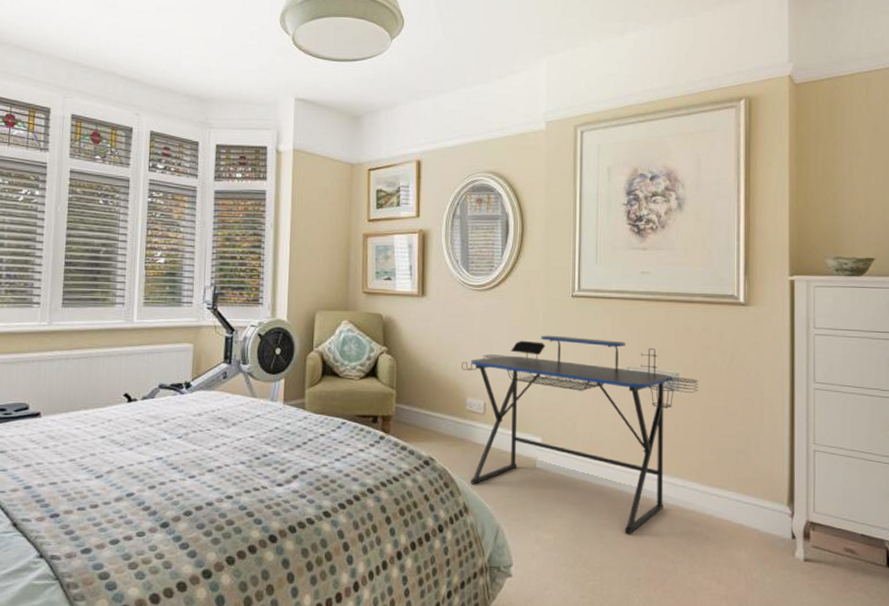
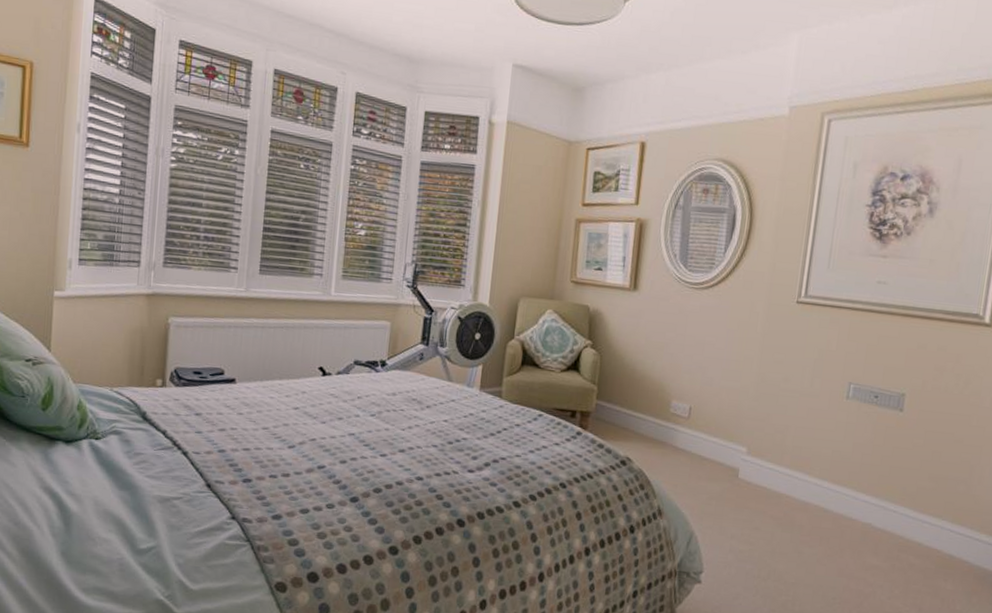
desk: present [462,335,698,534] -> none [667,341,925,554]

